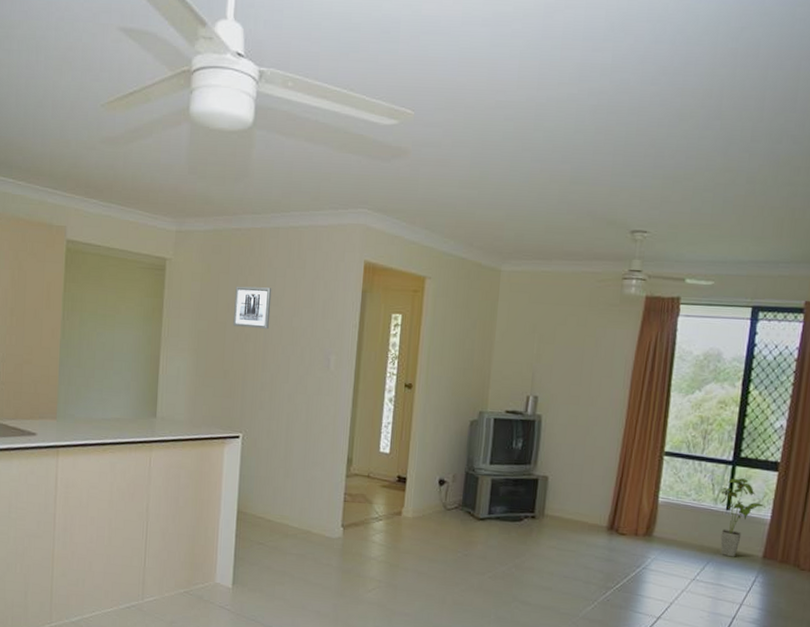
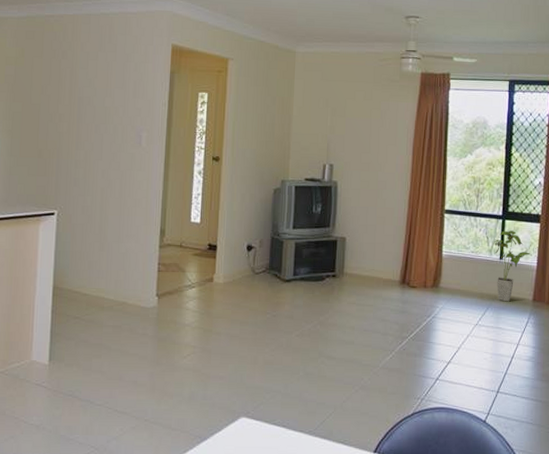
wall art: present [233,286,272,329] -> none [47,69,85,109]

